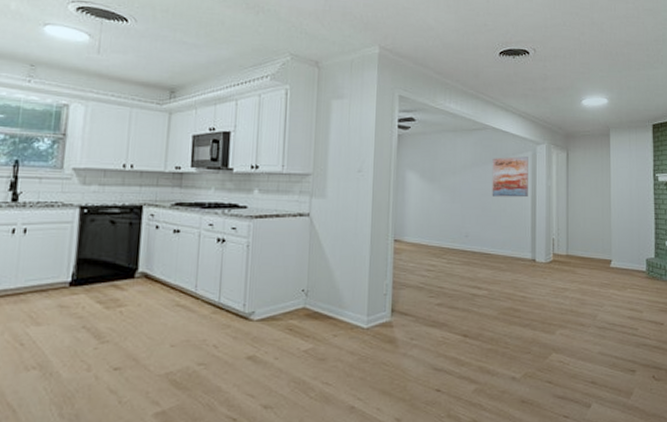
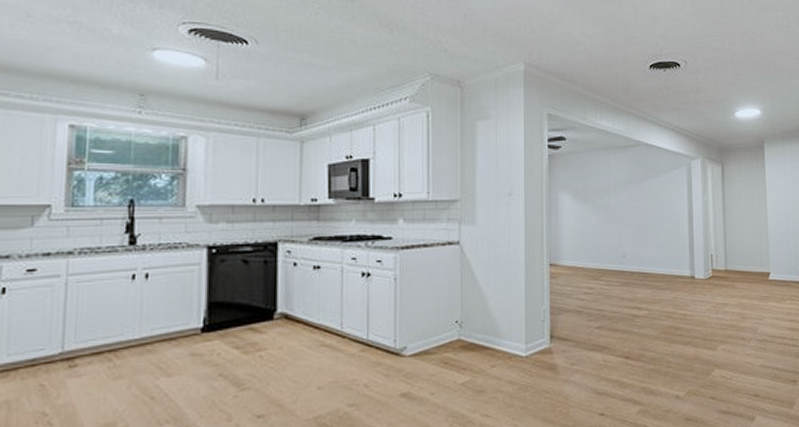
wall art: present [492,156,528,198] -> none [647,172,685,215]

